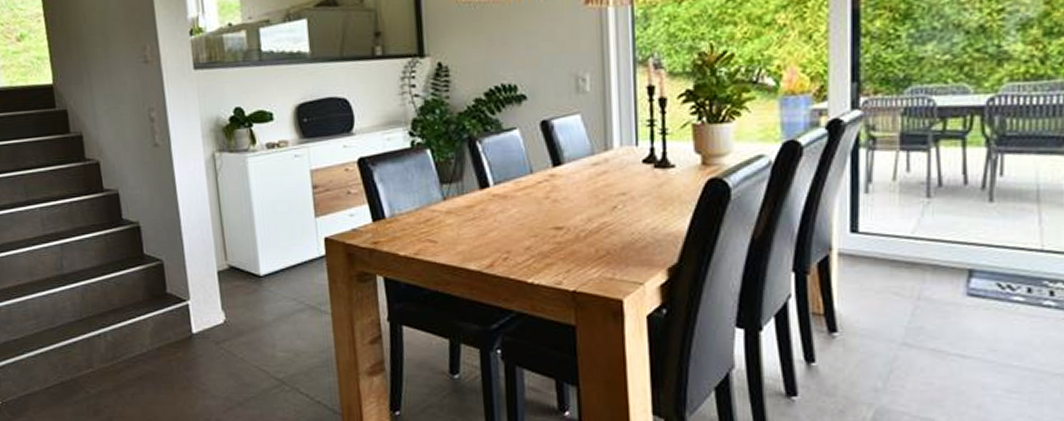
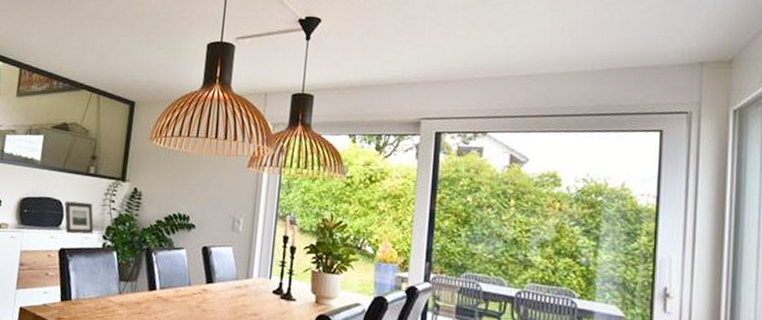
picture frame: none [352,95,397,139] -> present [64,201,94,235]

